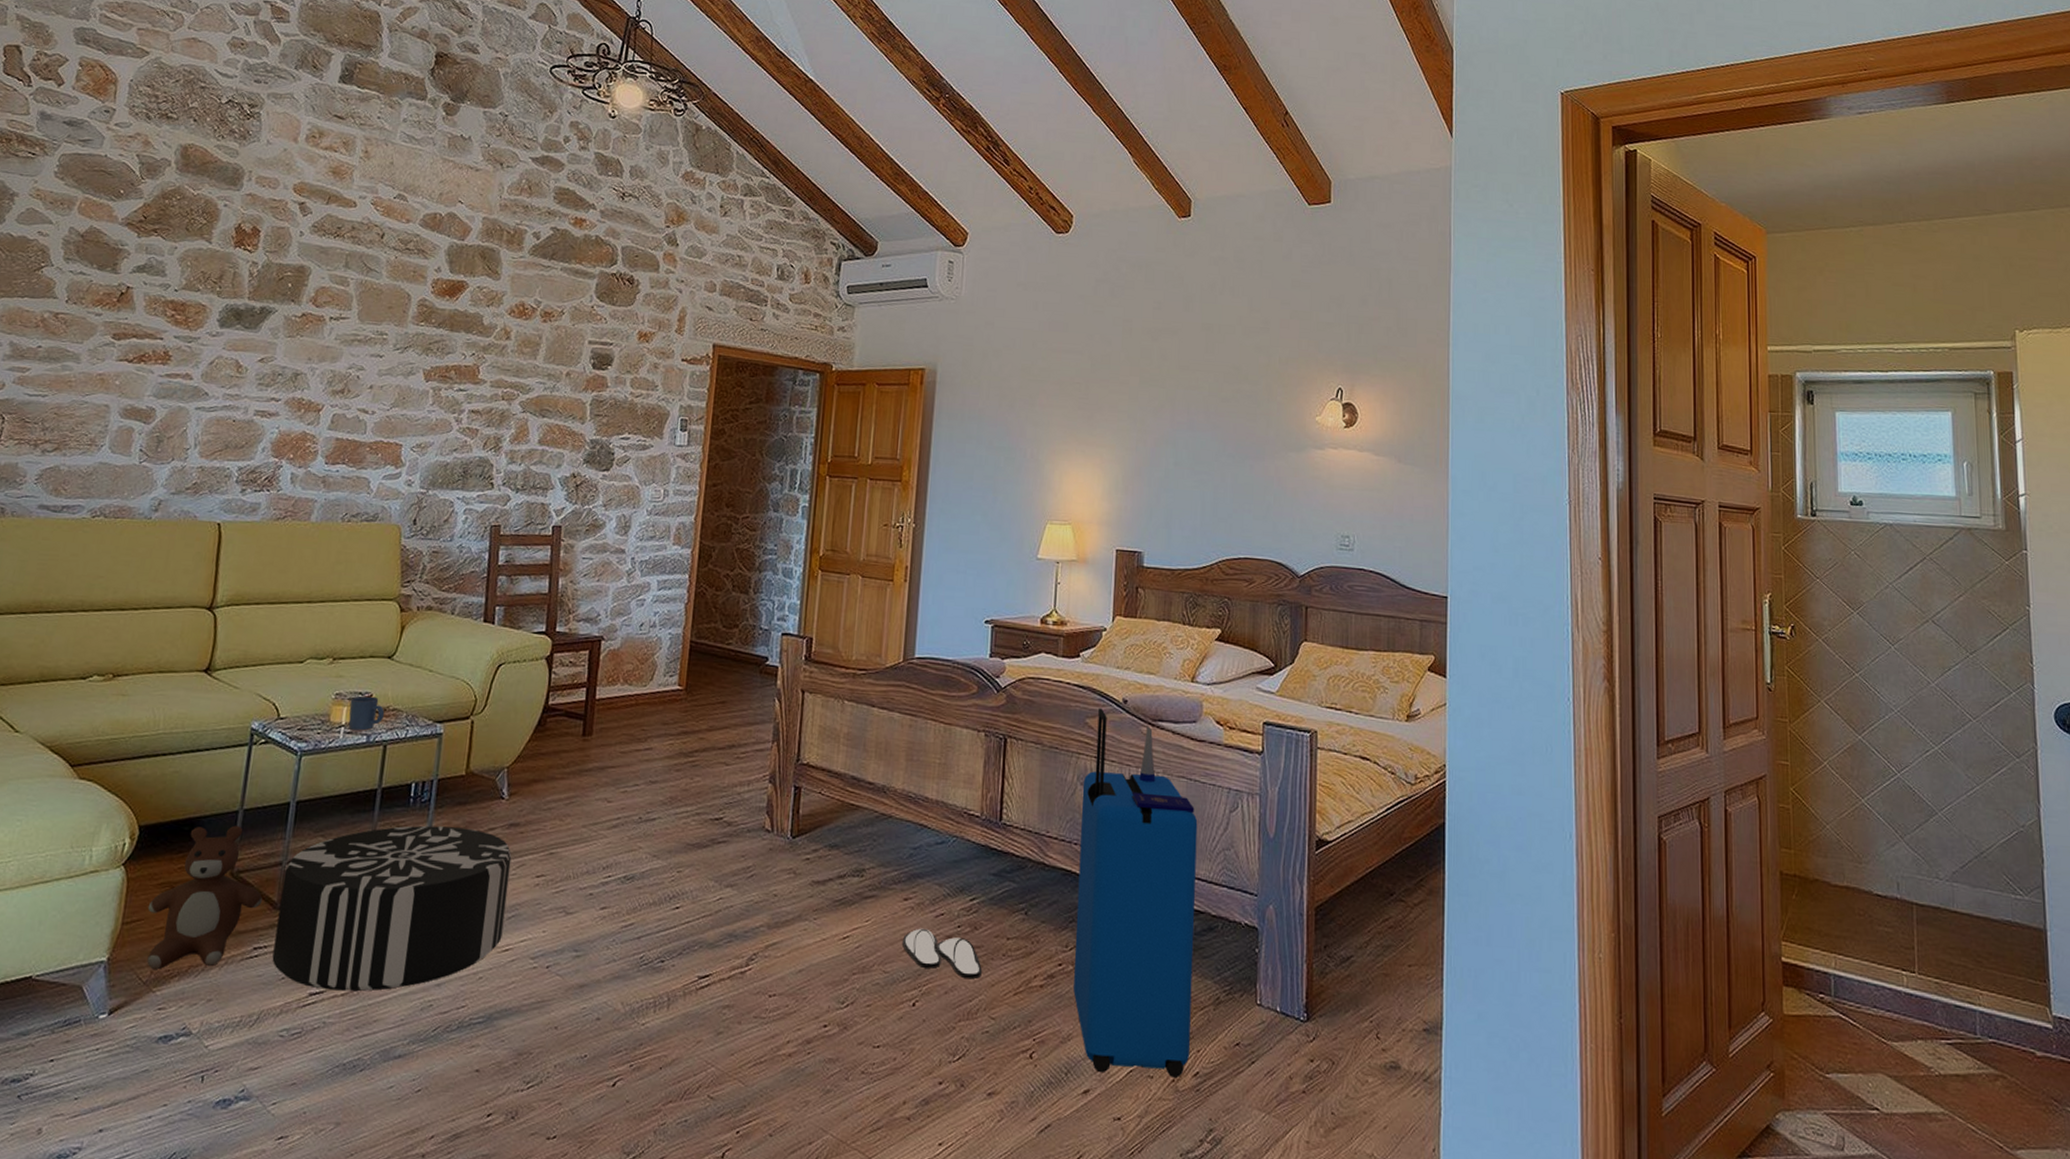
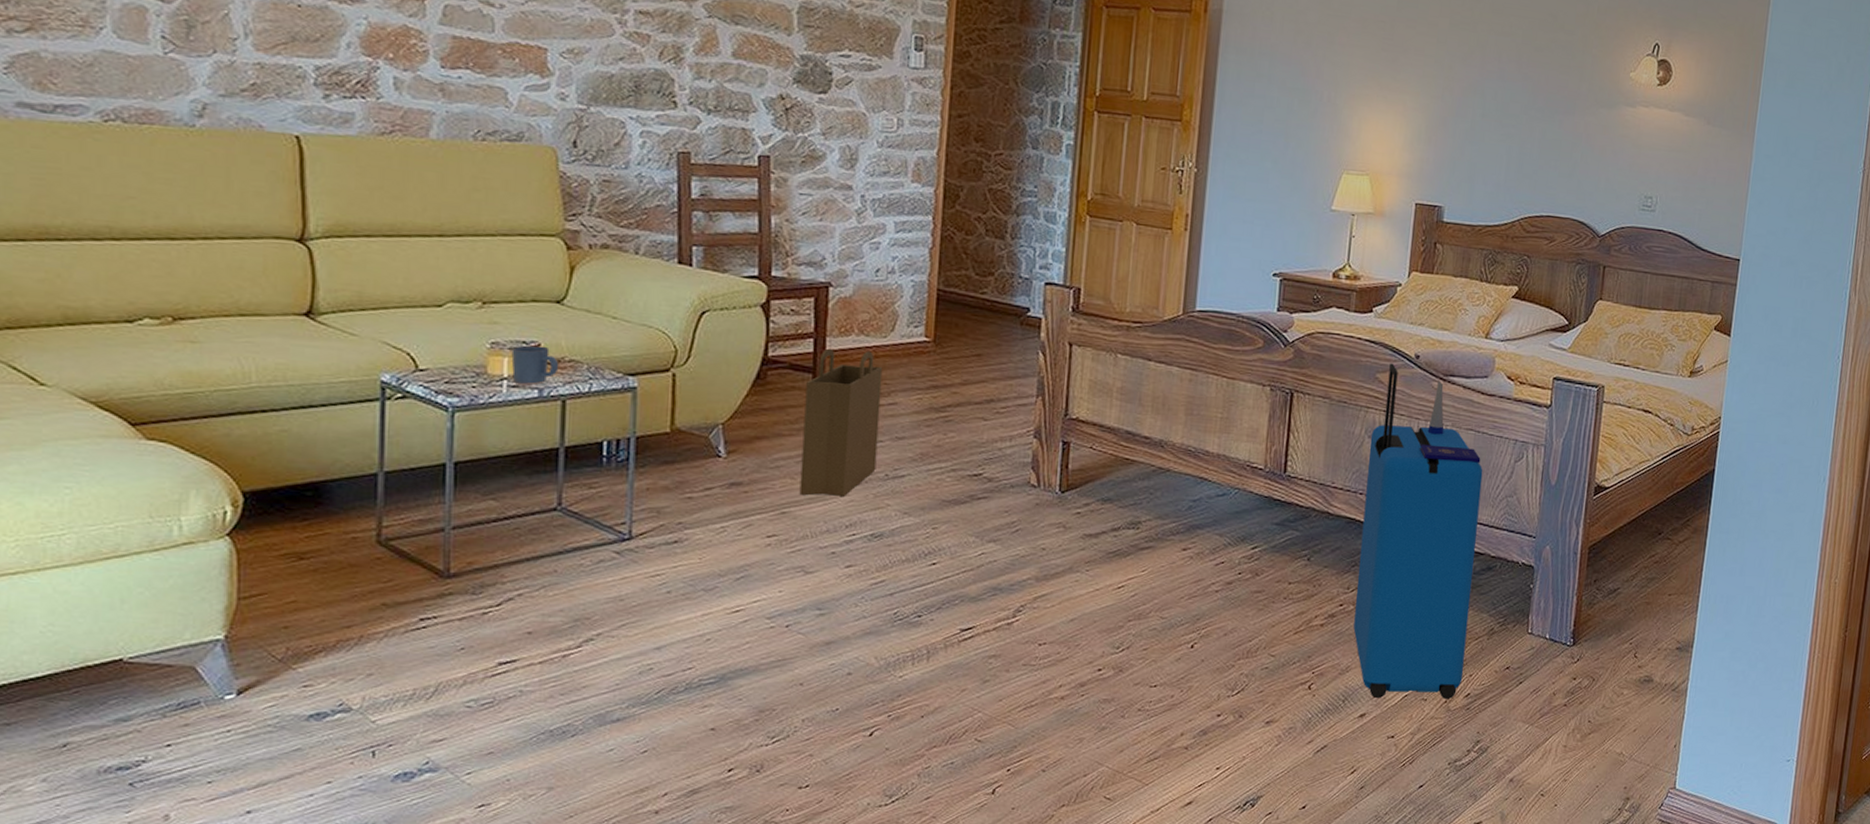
teddy bear: present [147,825,263,969] -> none [270,489,423,645]
pouf: present [272,825,512,992] -> none [445,486,736,659]
shopping bag: none [566,697,642,838] -> present [799,348,883,496]
slippers: present [903,928,982,979] -> none [1181,576,1263,621]

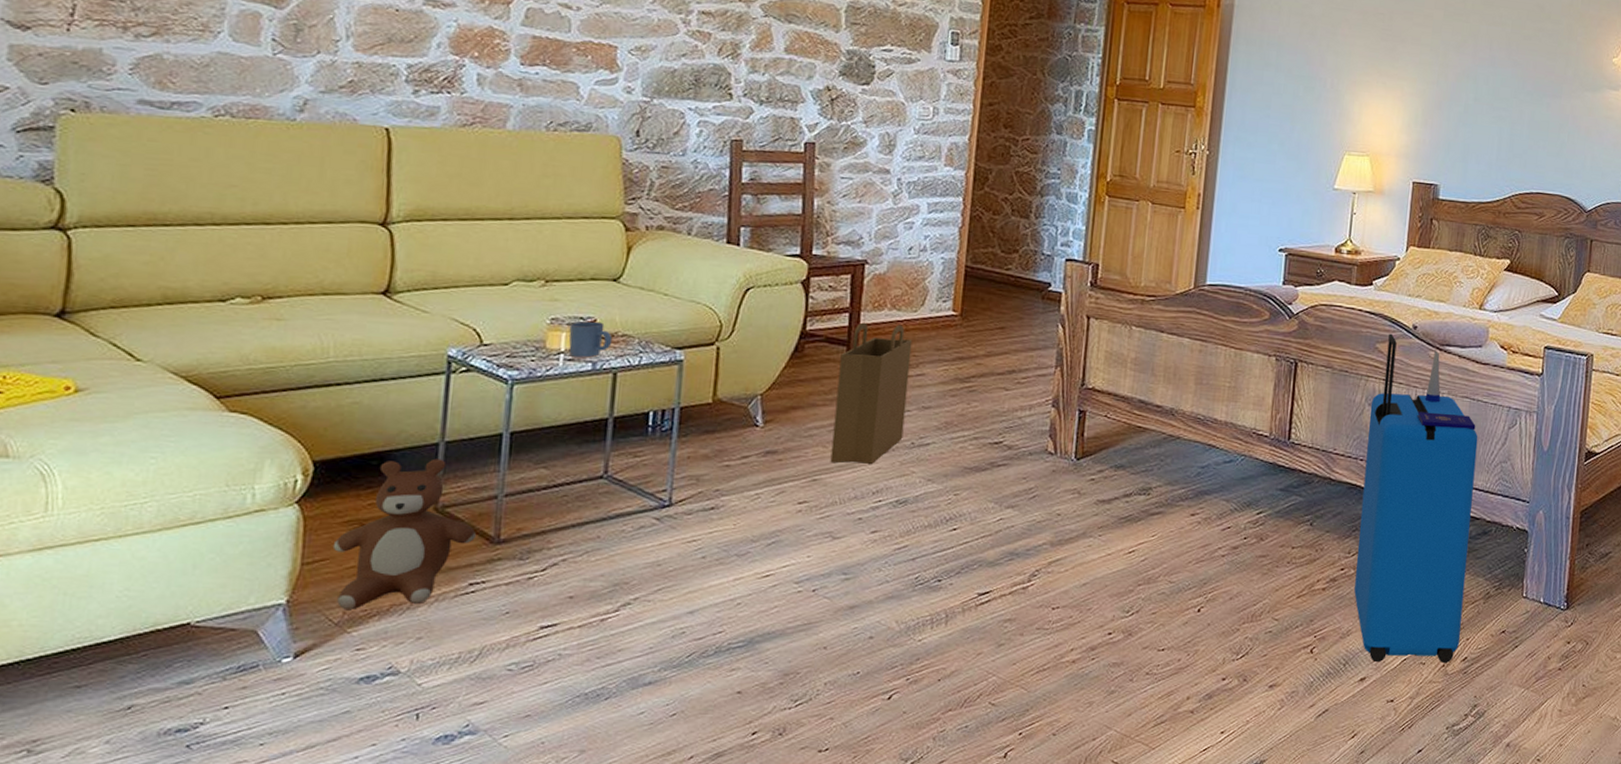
teddy bear: none [270,489,423,645] -> present [332,458,476,609]

